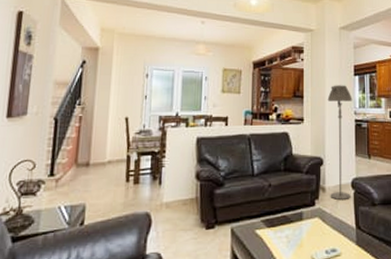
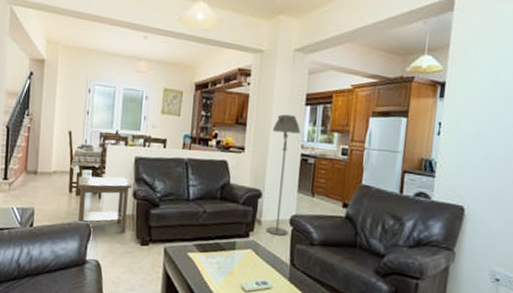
side table: none [135,159,194,220] -> present [77,176,132,234]

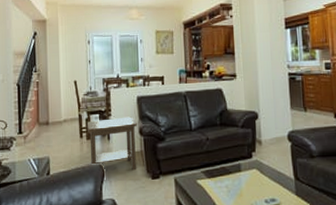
floor lamp: present [266,114,301,236] -> none [258,39,287,153]

